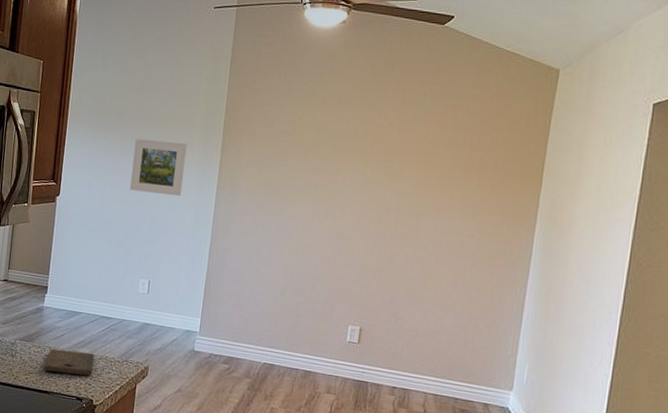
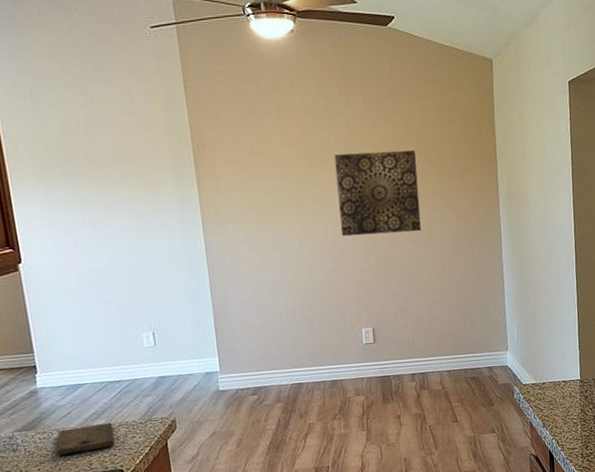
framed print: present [130,138,187,197] -> none [97,180,166,242]
wall art: none [348,145,449,238] -> present [334,149,421,237]

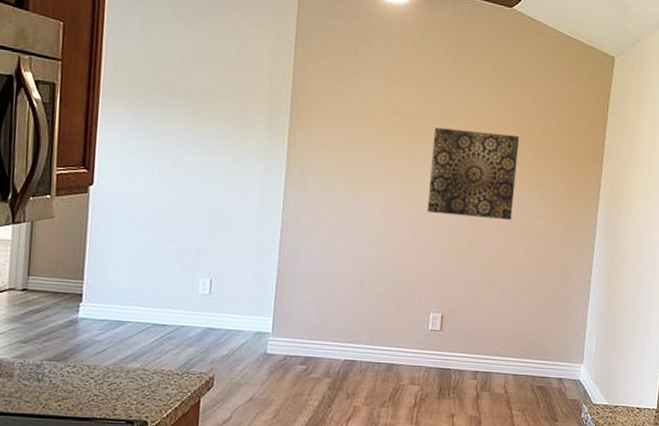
cutting board: present [55,422,115,456] -> none [82,367,147,395]

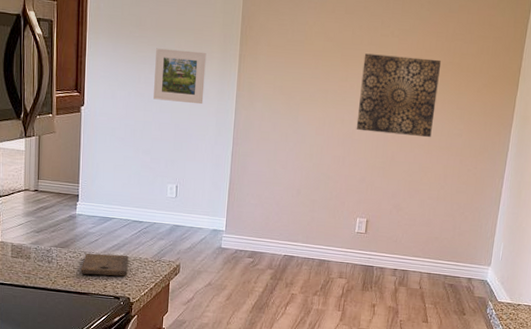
cutting board: none [82,367,147,395] -> present [81,253,128,277]
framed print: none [183,118,250,184] -> present [153,48,207,105]

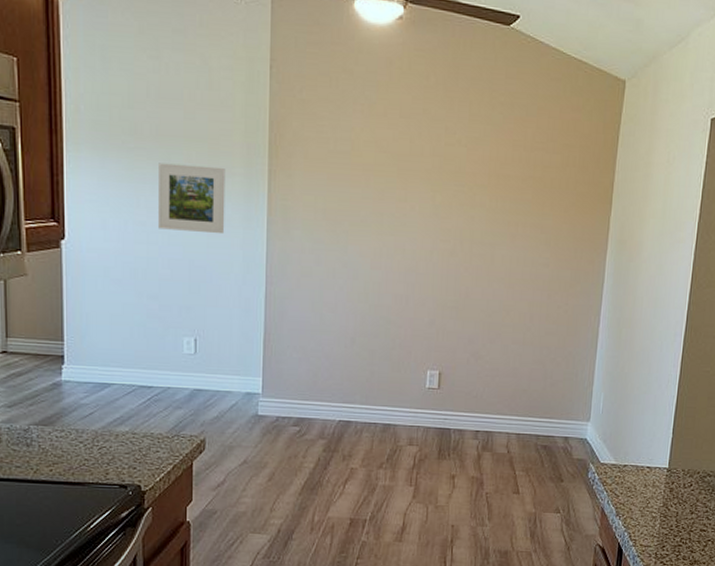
cutting board: present [81,253,128,277] -> none [72,431,136,459]
wall art: present [356,53,442,138] -> none [420,167,520,269]

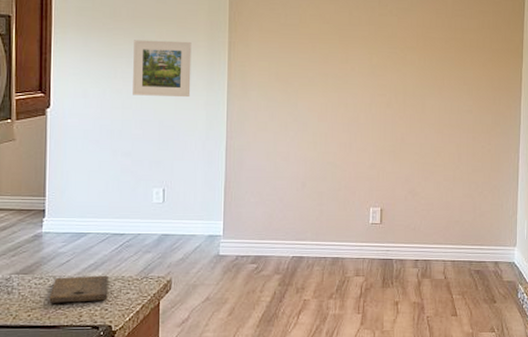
cutting board: none [72,431,136,459] -> present [49,275,108,303]

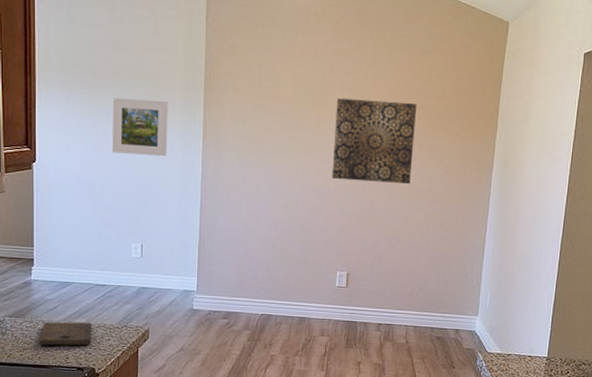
wall art: none [361,34,444,117] -> present [331,98,418,185]

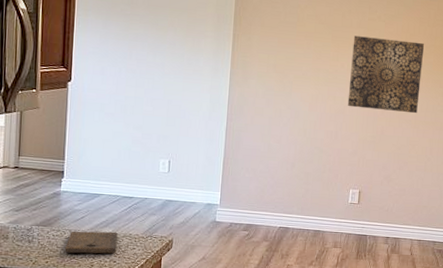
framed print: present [112,98,168,157] -> none [145,26,200,81]

